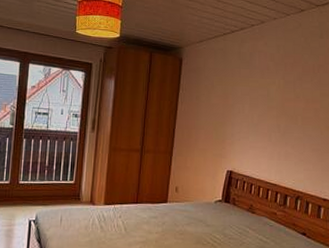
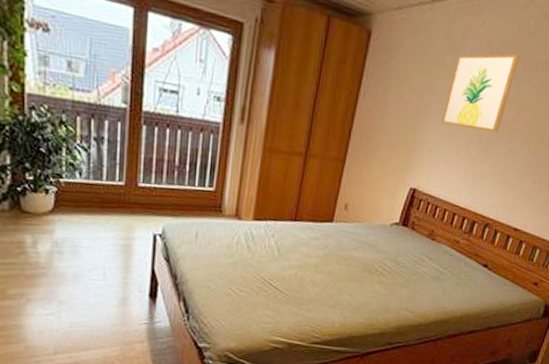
wall art: none [245,62,299,121] -> present [441,53,520,133]

